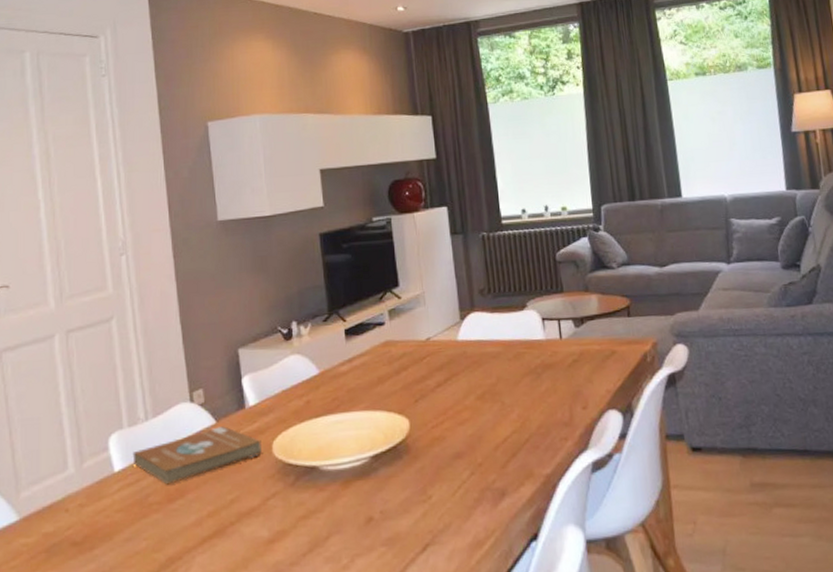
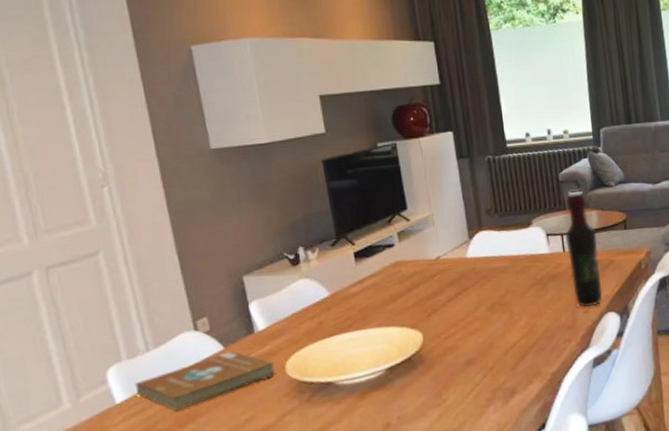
wine bottle: none [561,273,603,403] -> present [564,191,603,308]

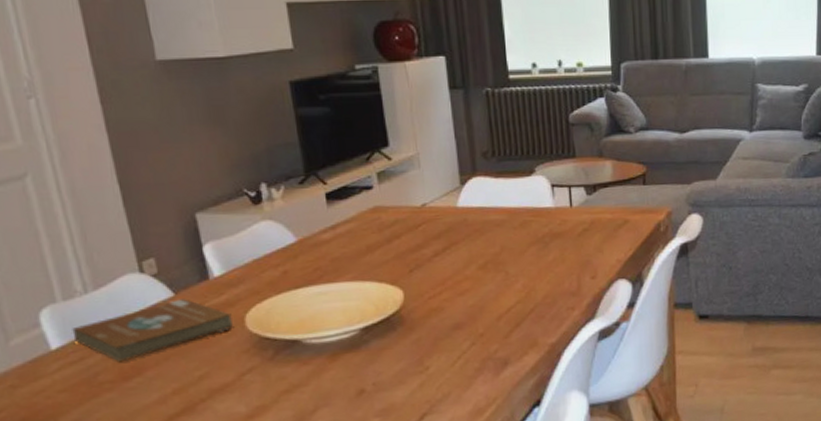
wine bottle: present [564,191,603,308] -> none [572,136,614,273]

